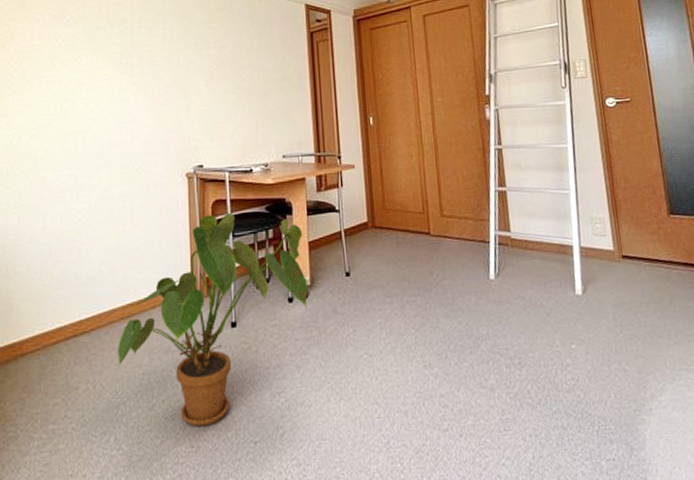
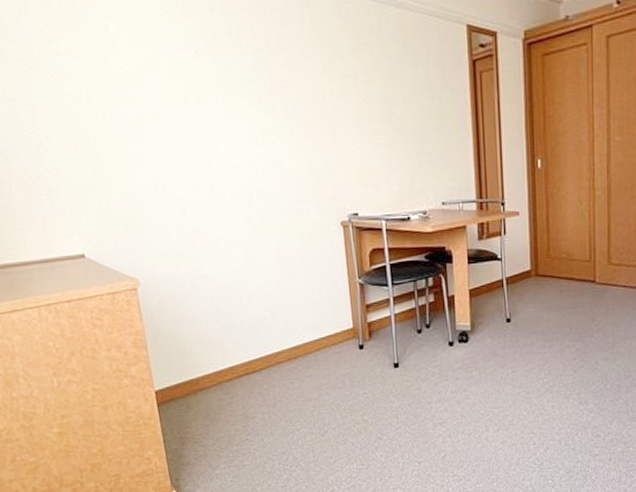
house plant: present [117,213,308,427] -> none [287,262,468,450]

